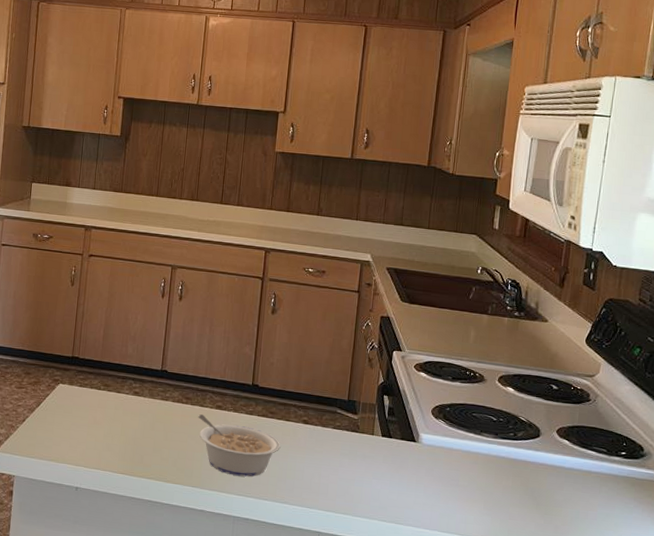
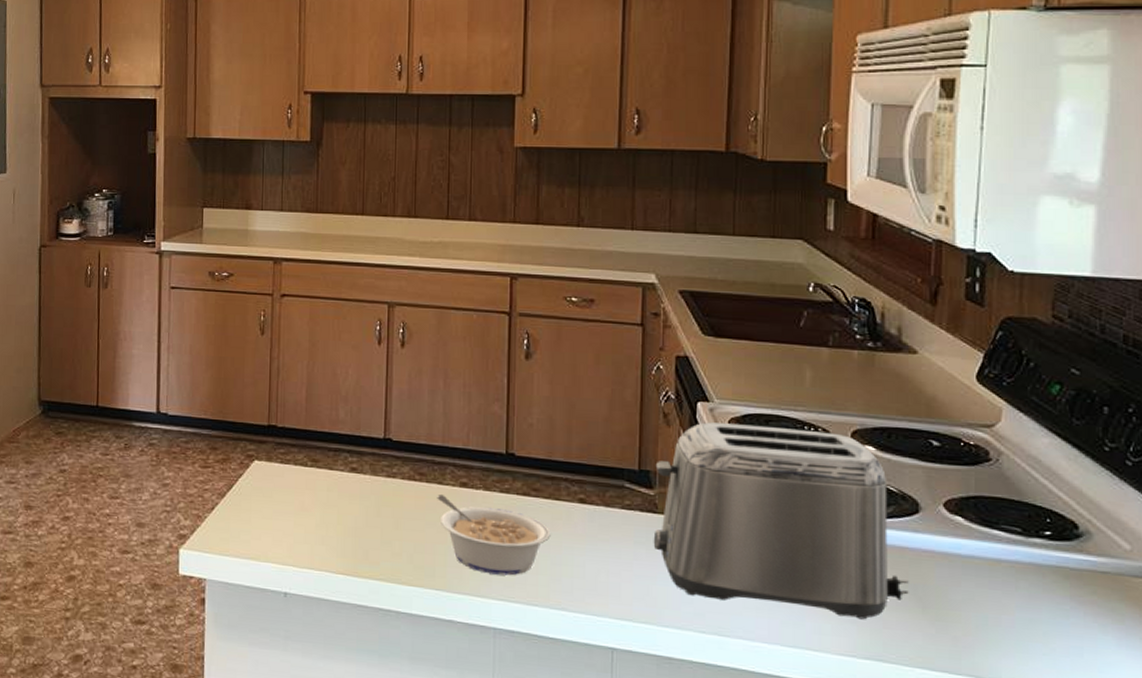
toaster: none [354,366,529,513] -> present [653,422,909,620]

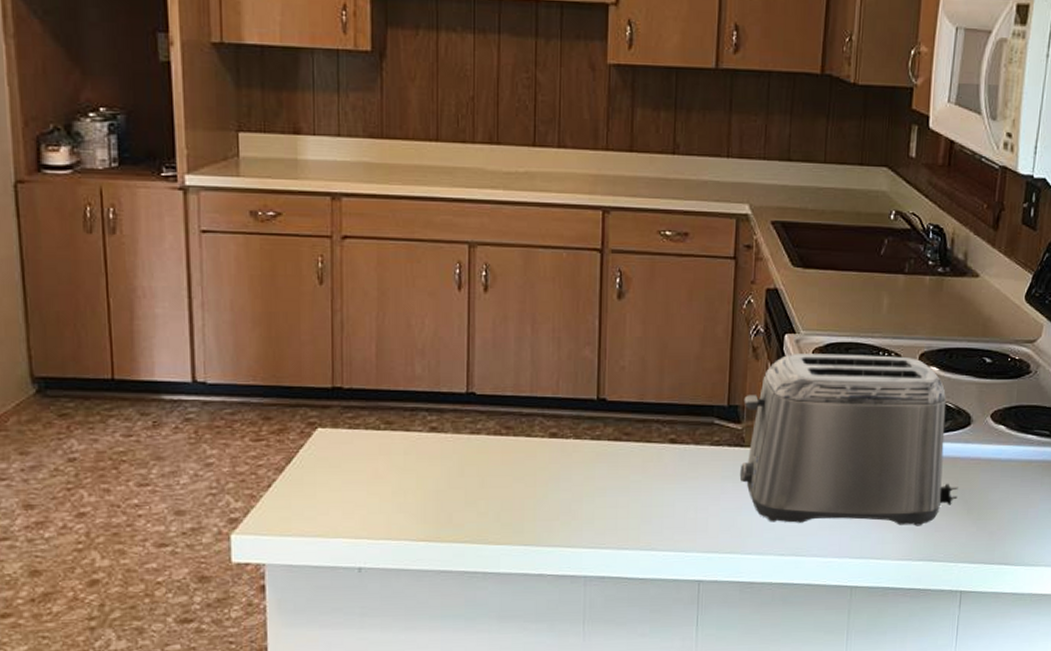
legume: present [437,495,551,576] -> none [525,448,642,523]

